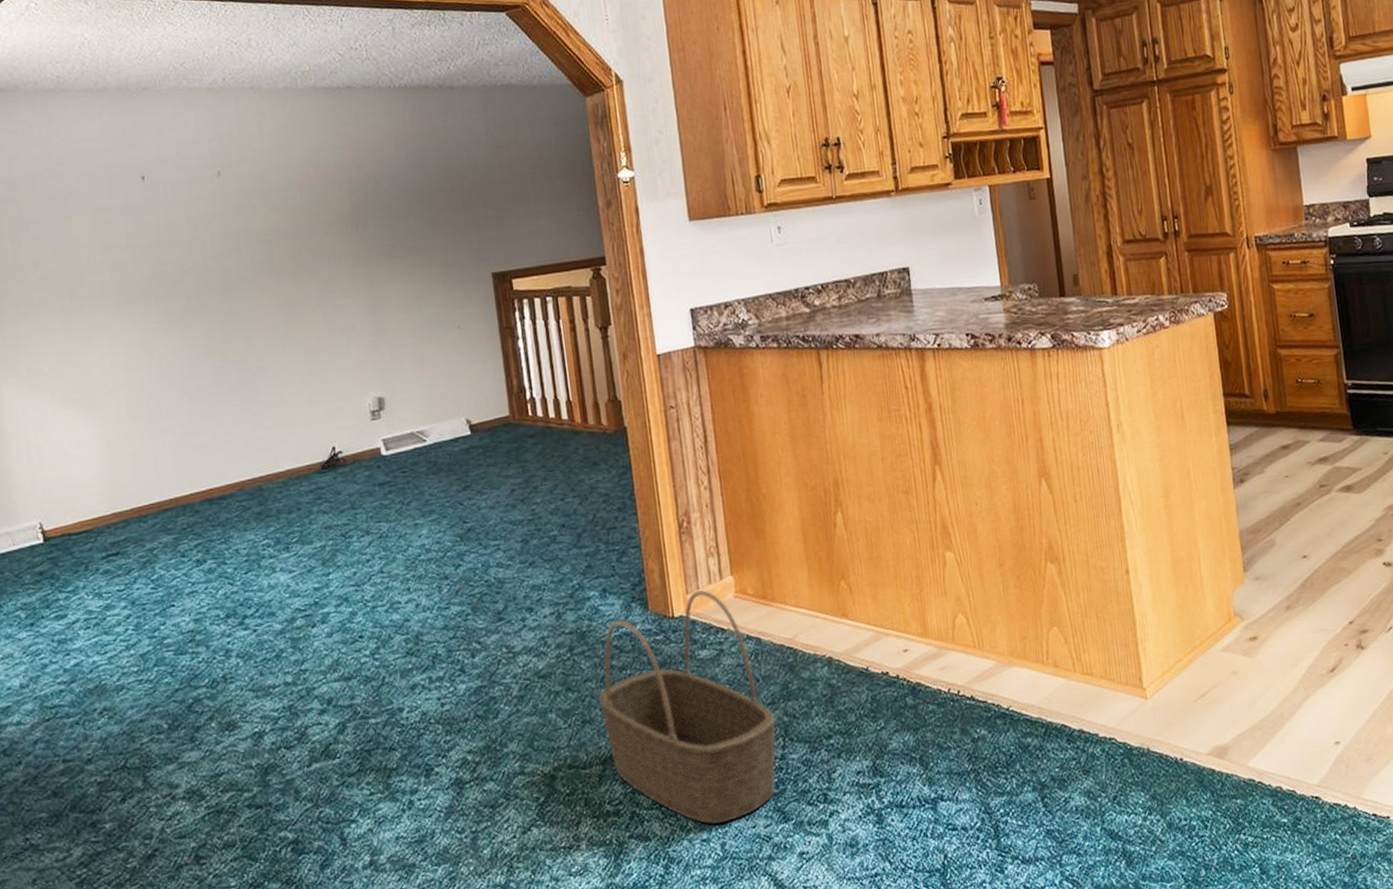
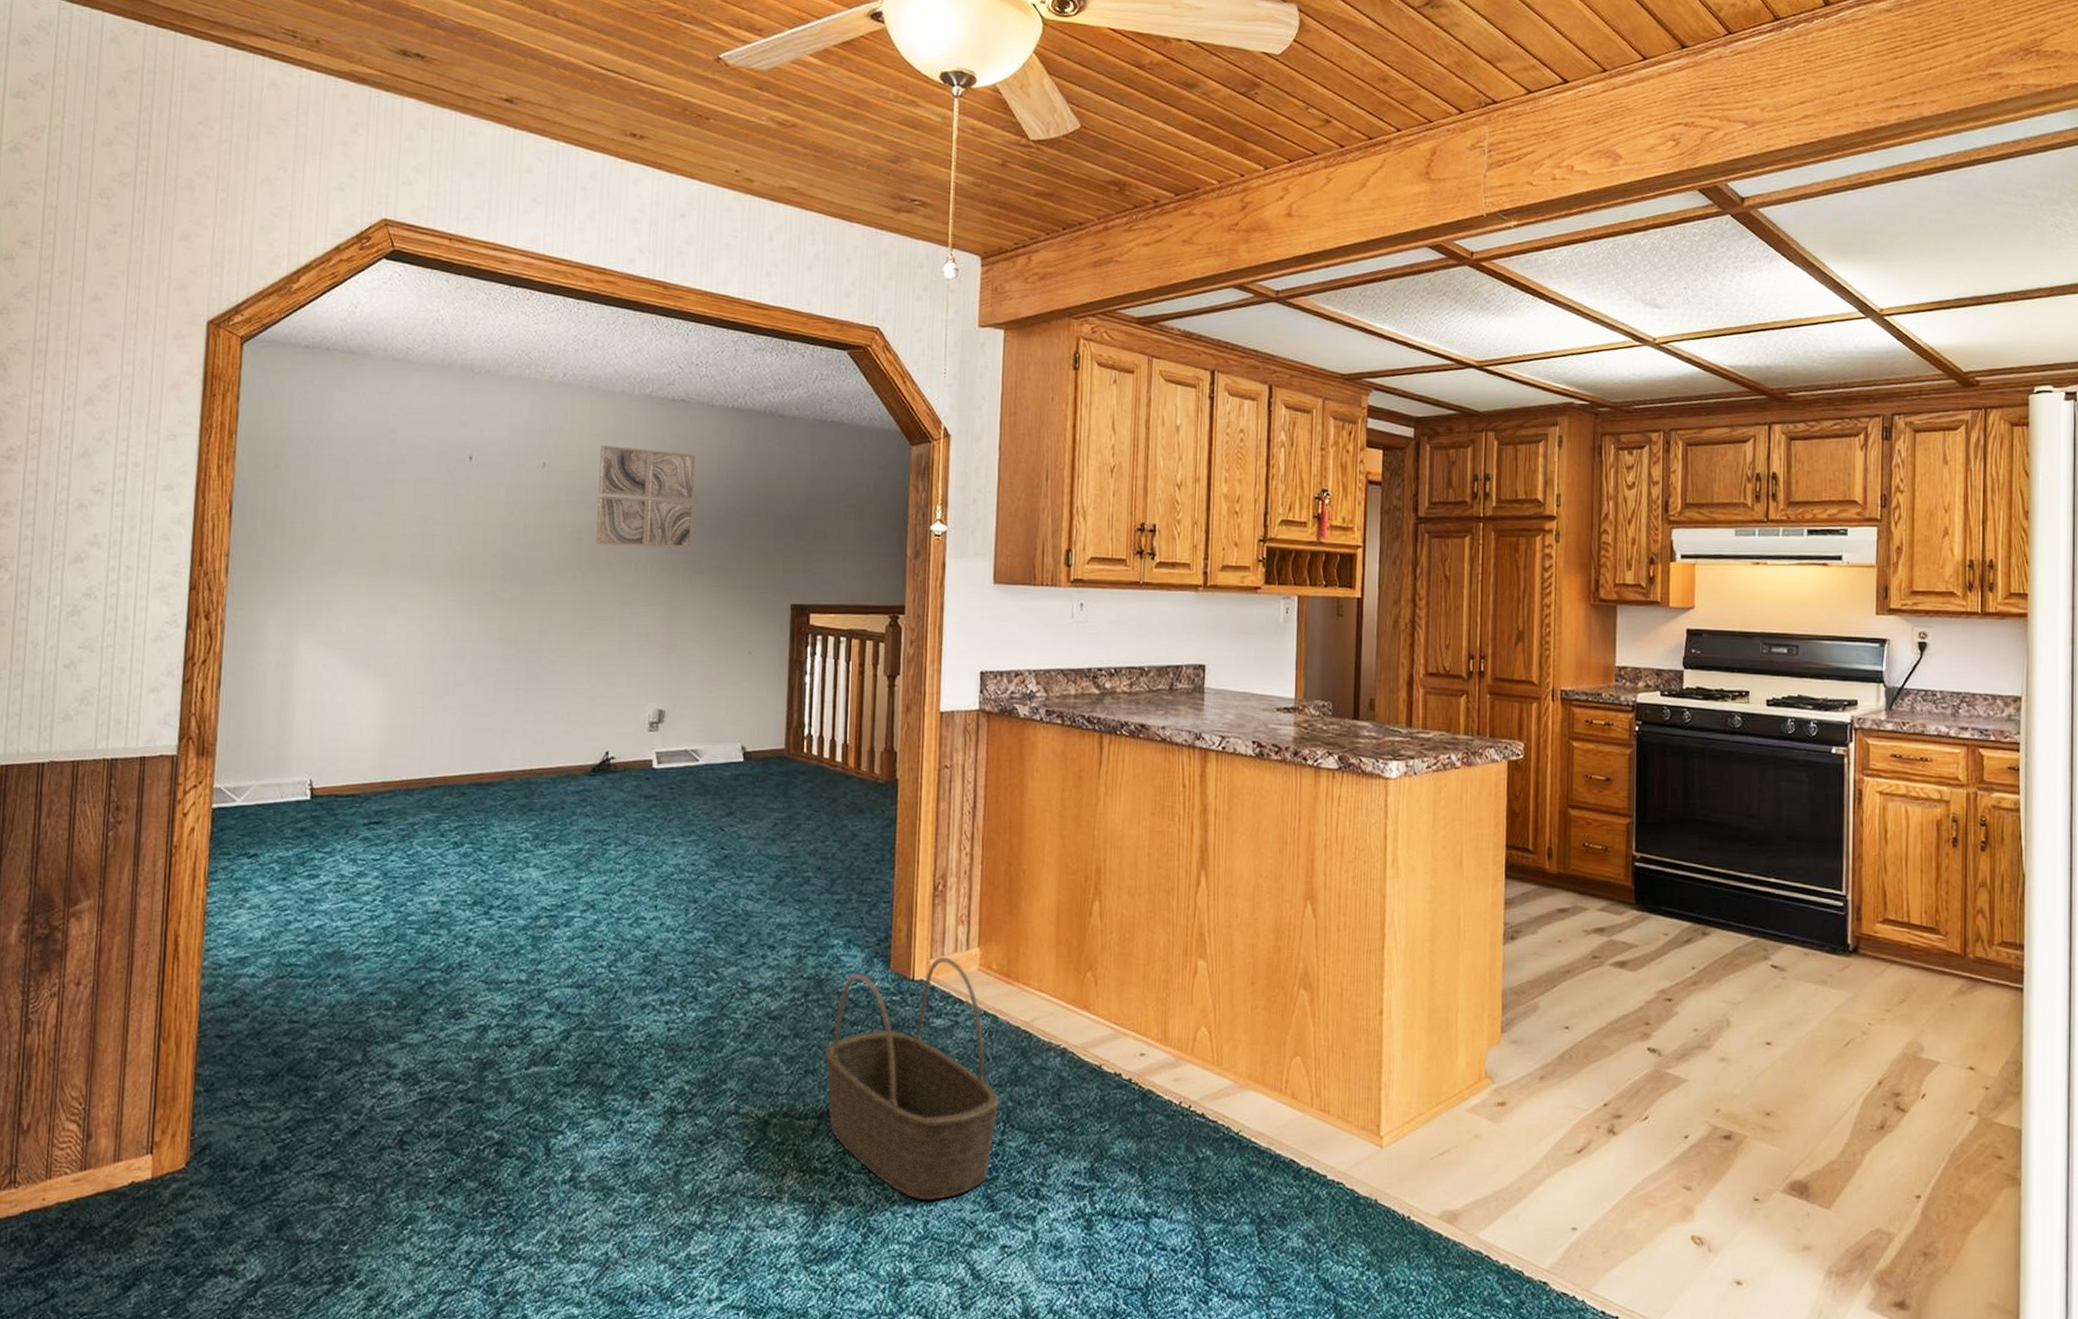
wall art: none [273,139,383,245] -> present [596,444,695,548]

